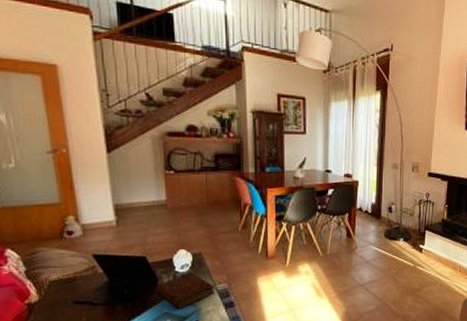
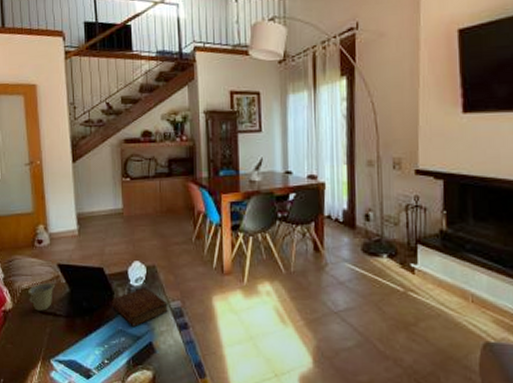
cup: none [56,273,90,301] -> present [27,282,55,311]

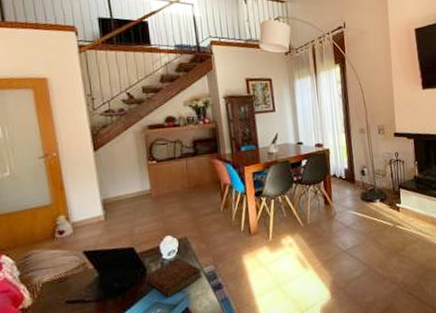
cup: present [27,282,55,311] -> none [49,270,81,302]

